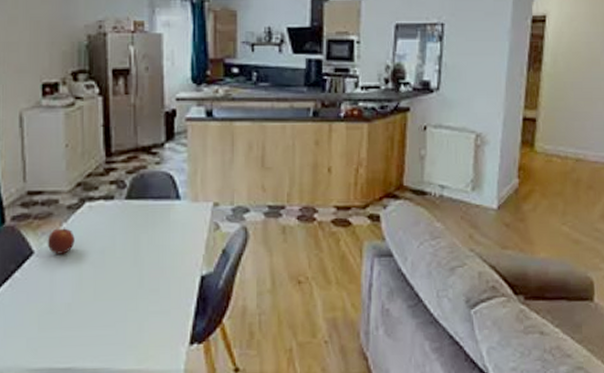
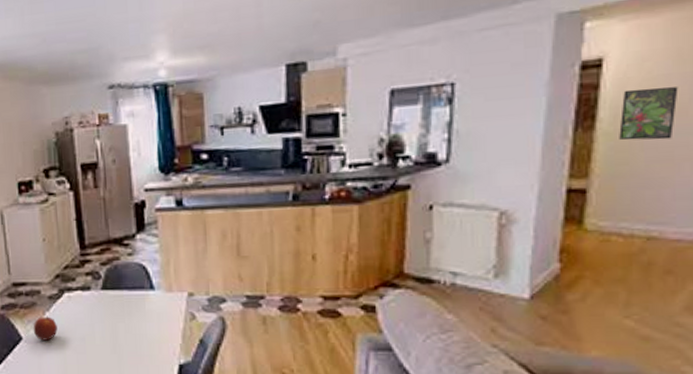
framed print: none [557,41,594,82] -> present [619,87,679,141]

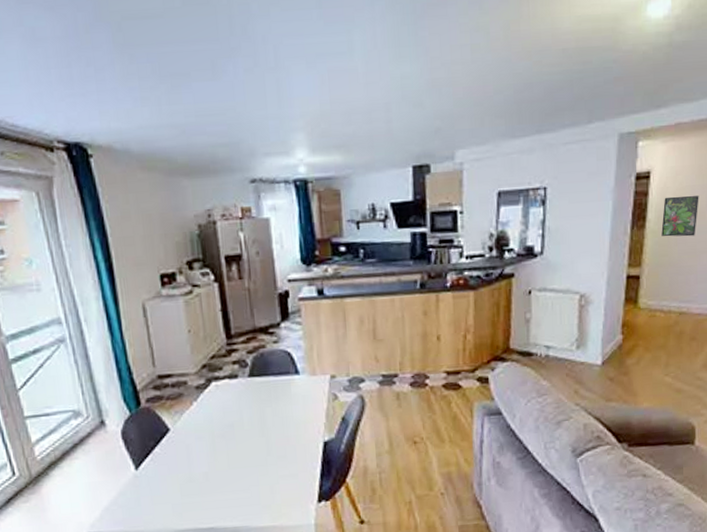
apple: present [33,315,57,341] -> none [180,405,206,430]

